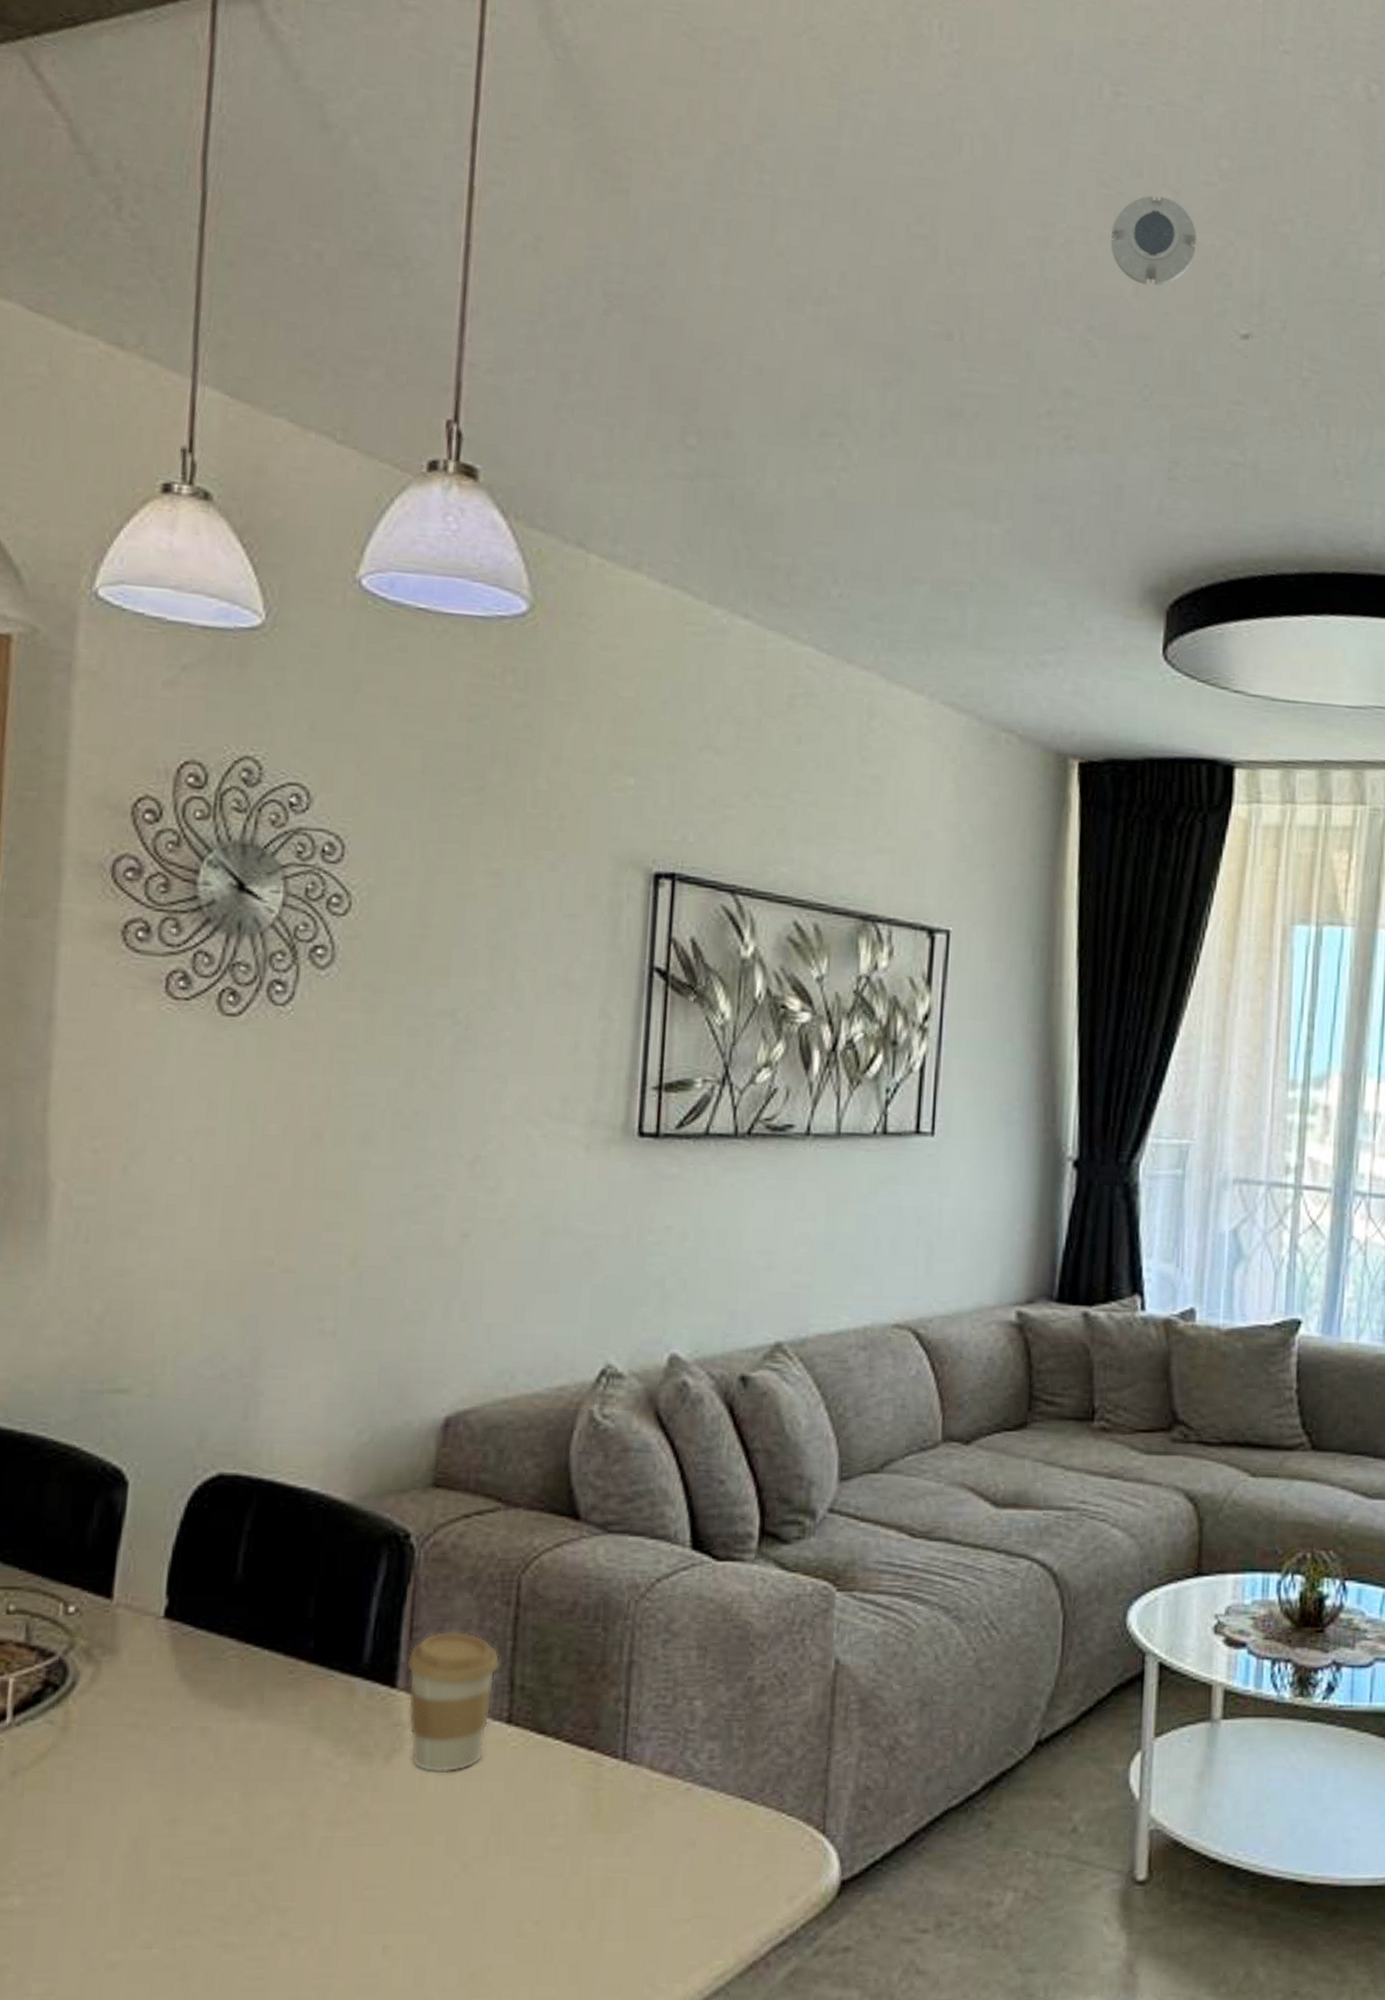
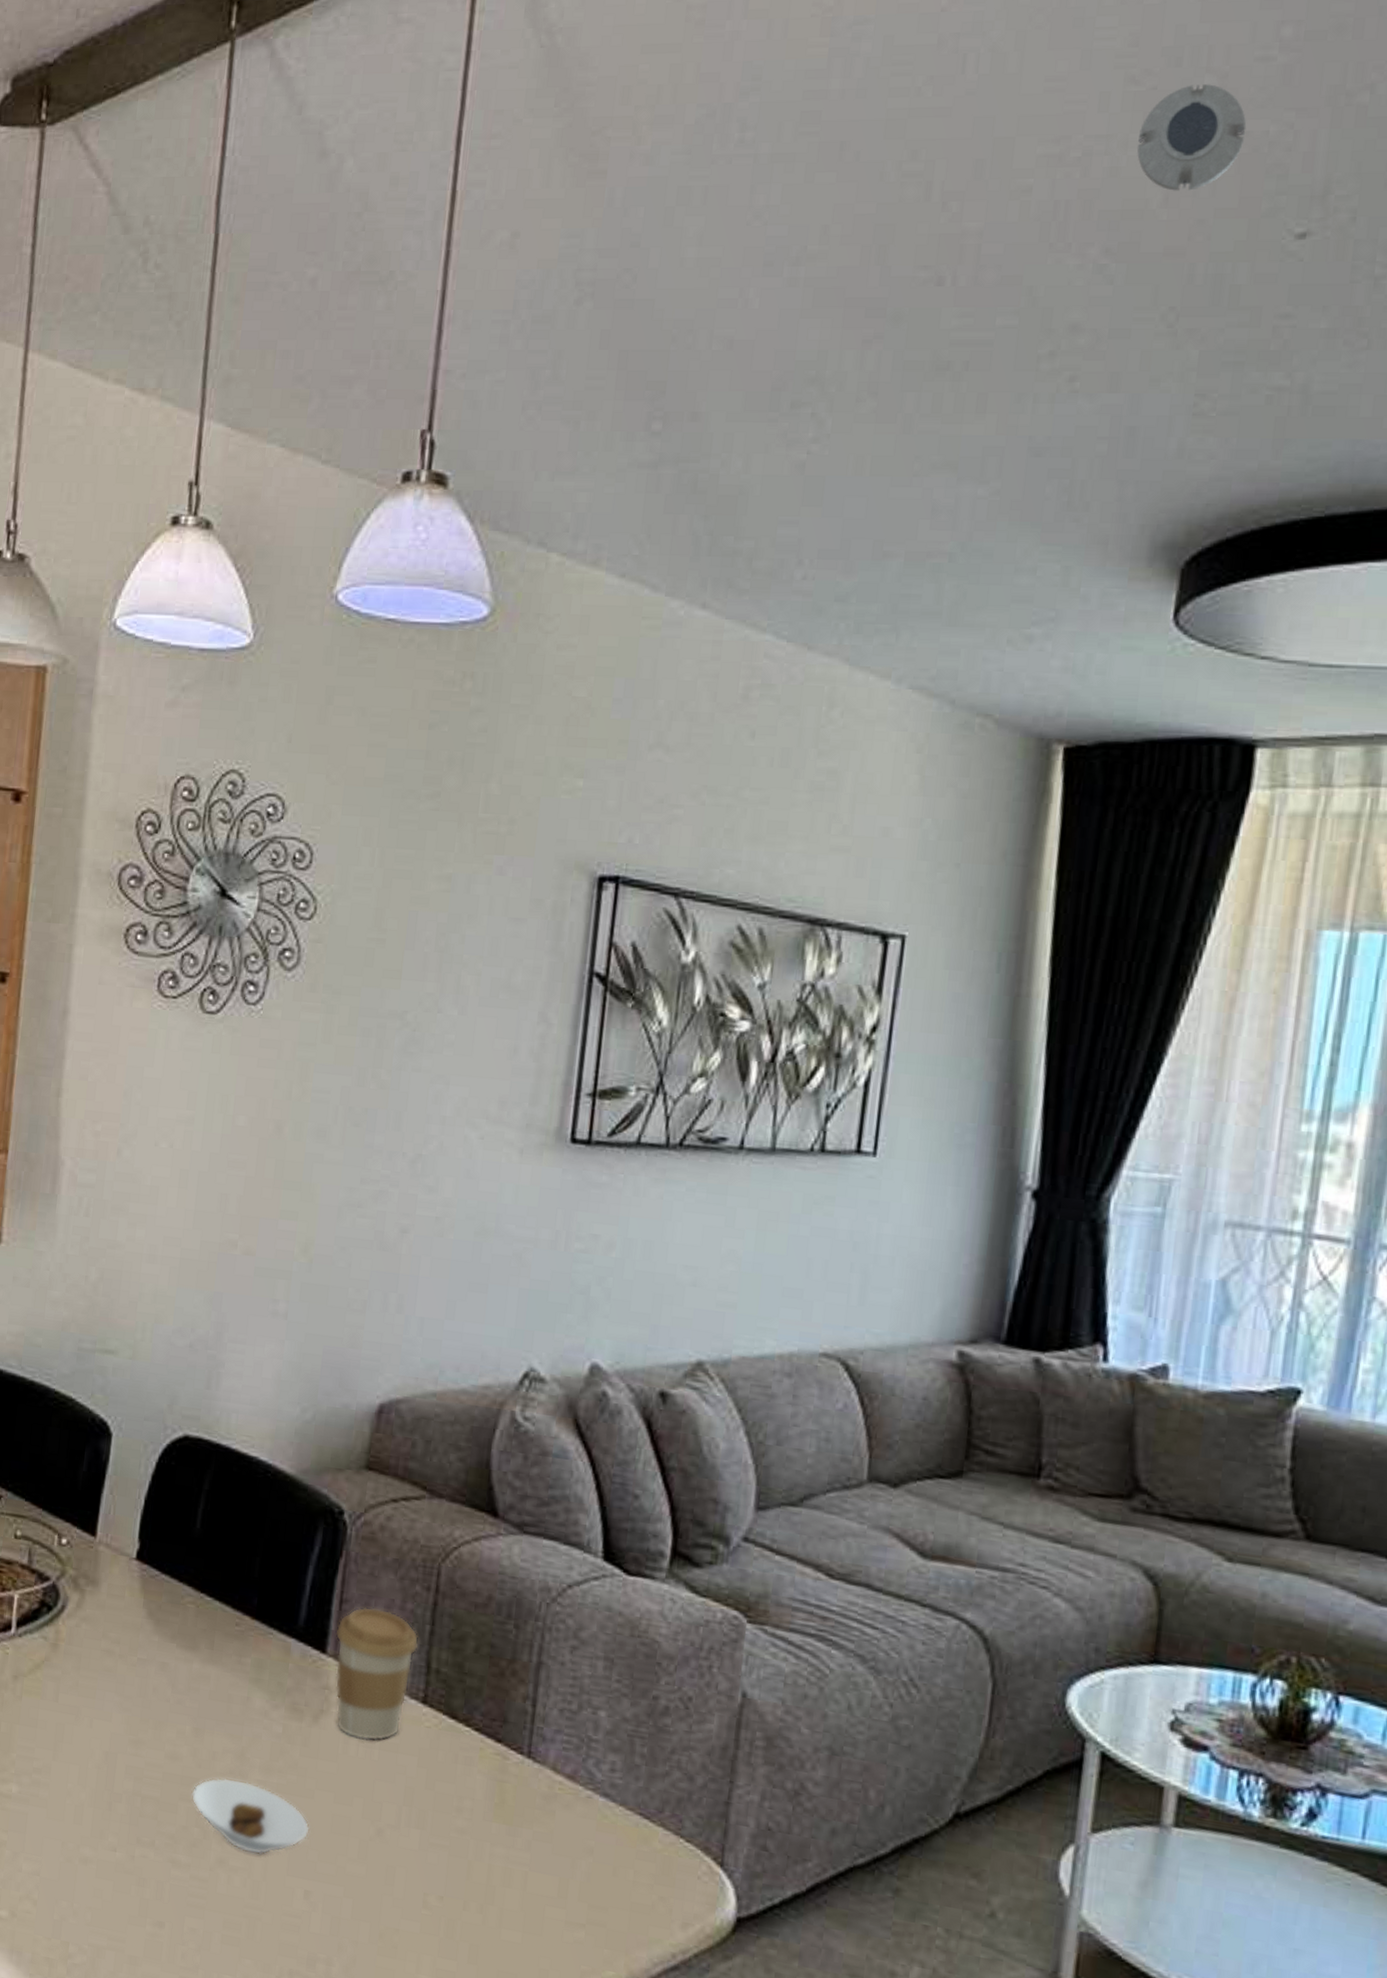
saucer: none [243,1840,386,1919] -> present [191,1777,310,1855]

